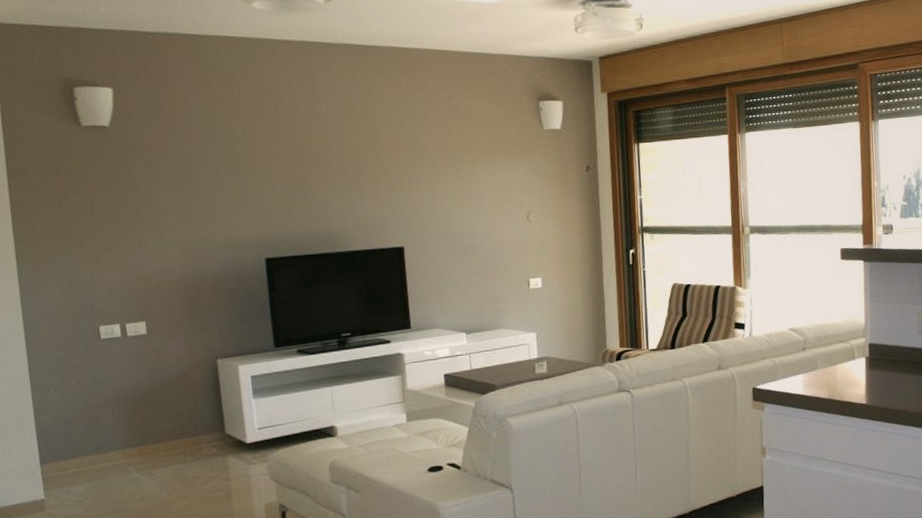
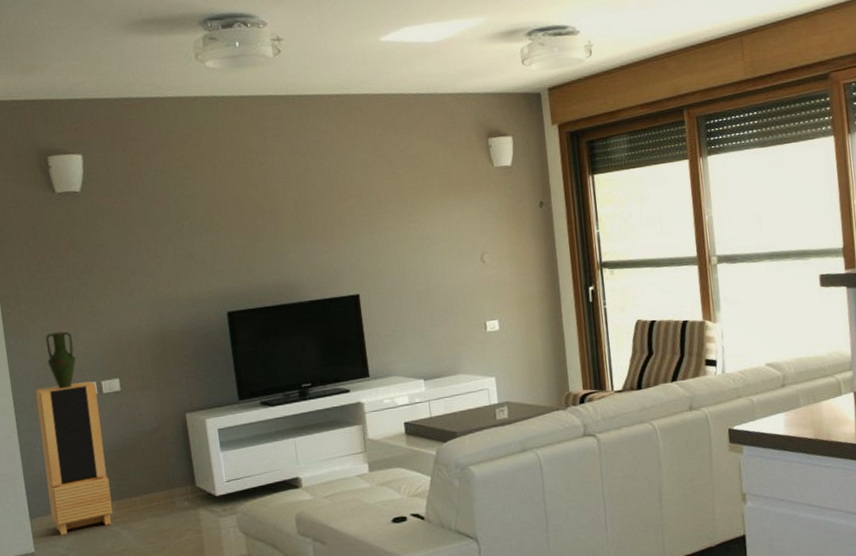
storage cabinet: none [51,323,134,481] -> present [35,380,113,535]
vase: none [64,271,98,330] -> present [45,331,76,389]

